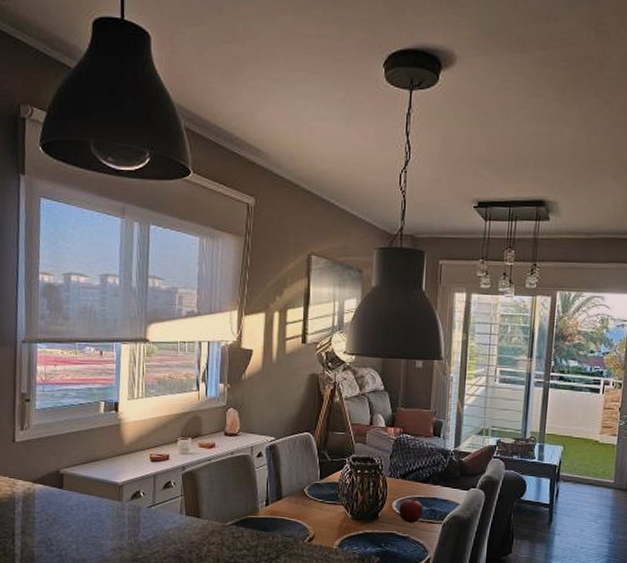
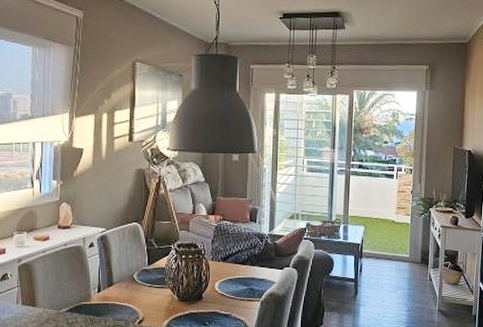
fruit: present [399,498,423,523] -> none [221,279,243,301]

